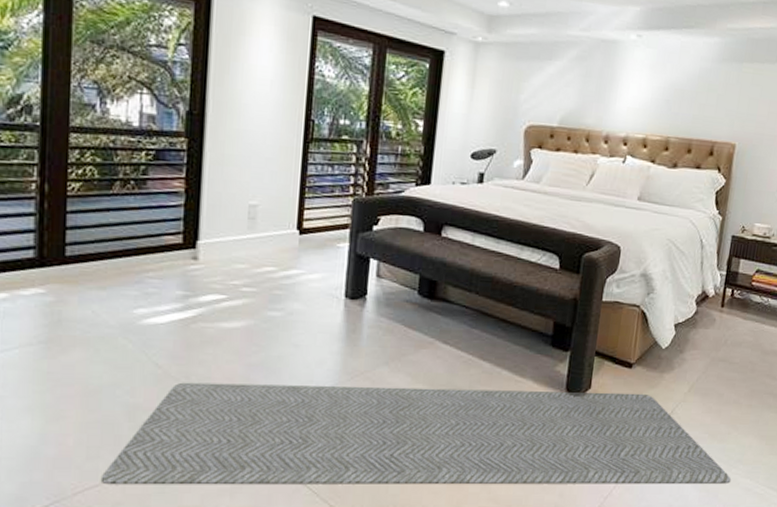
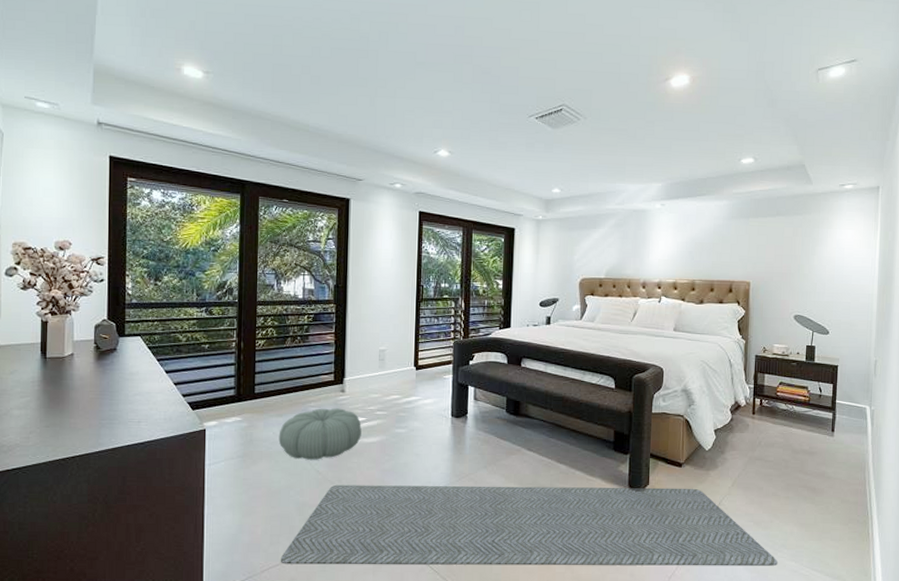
pouf: none [100,280,220,349] -> present [278,408,362,460]

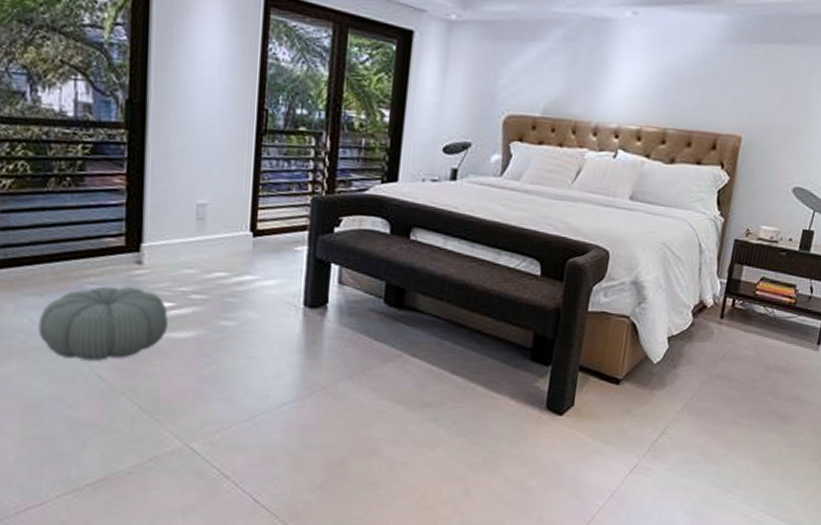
rug: present [280,484,778,566] -> none [44,396,726,510]

